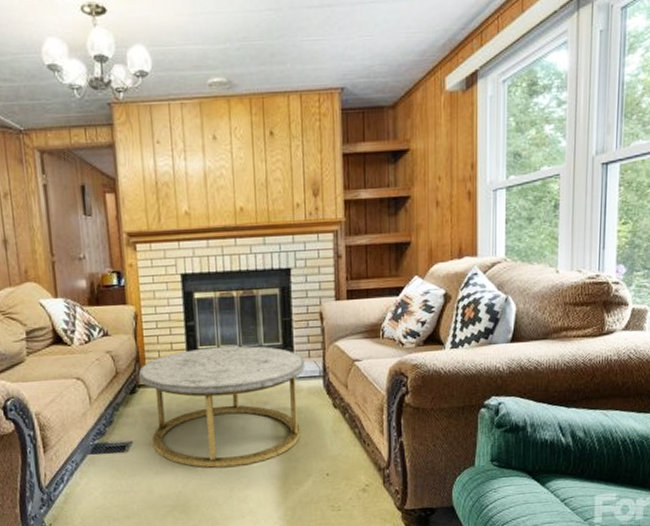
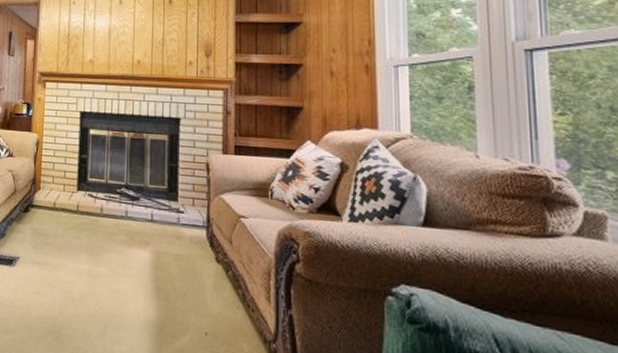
coffee table: present [139,345,305,468] -> none [34,180,188,305]

